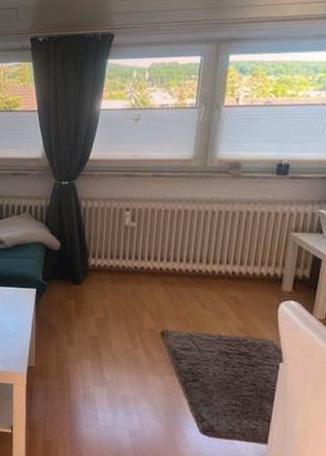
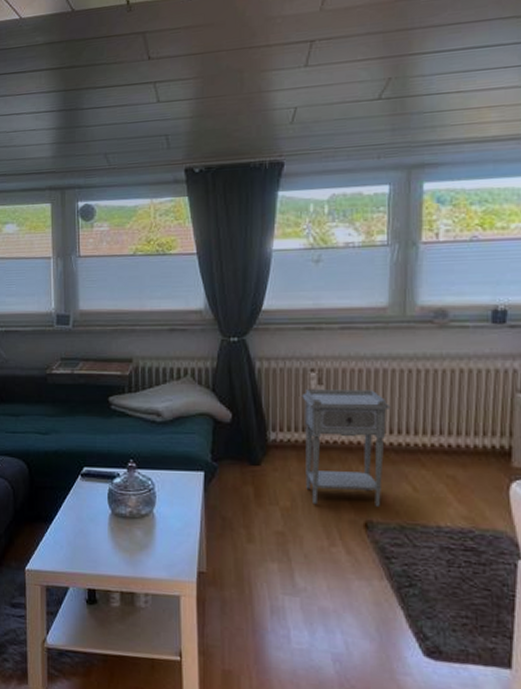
nightstand: none [117,225,189,320] -> present [302,389,391,508]

